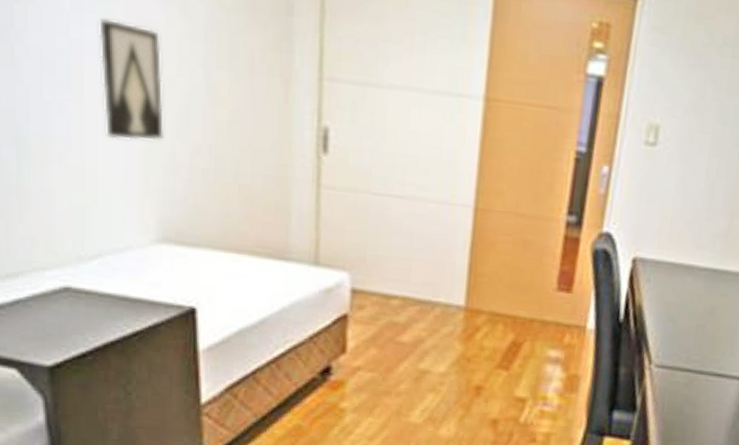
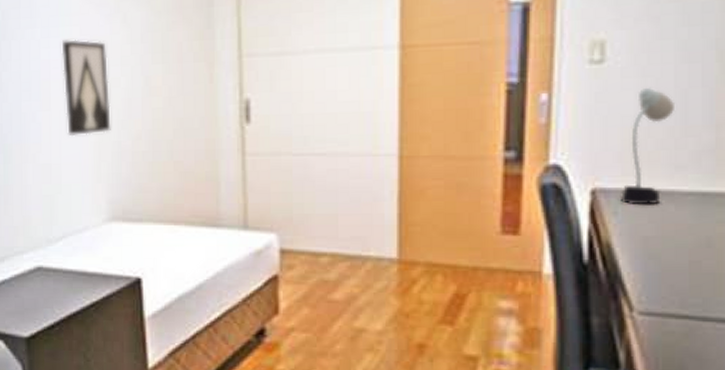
desk lamp: none [654,173,704,277] -> present [621,87,674,205]

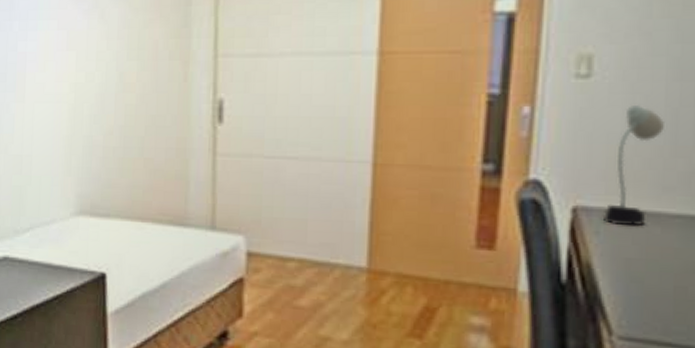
wall art: present [61,38,112,137] -> none [38,32,85,129]

